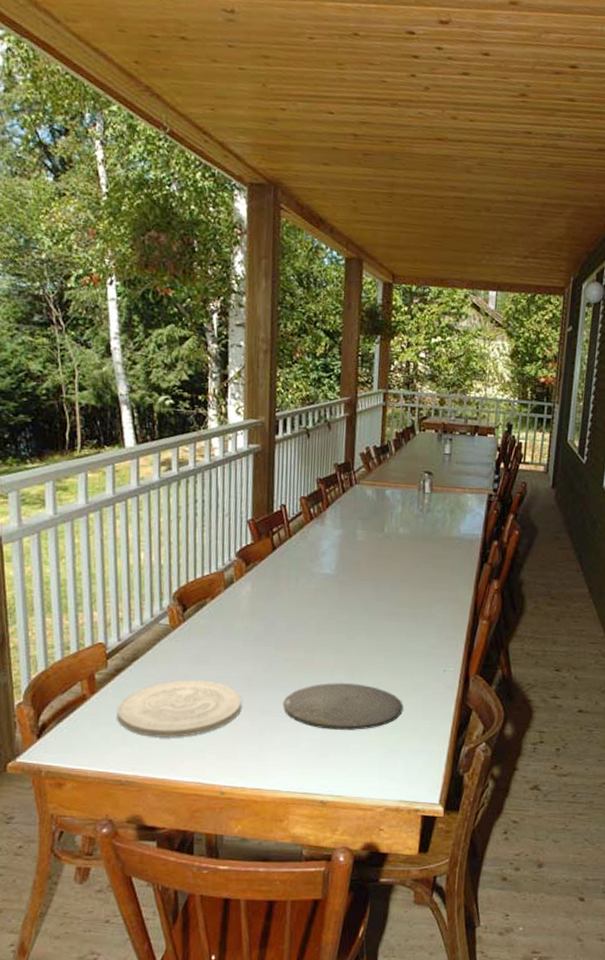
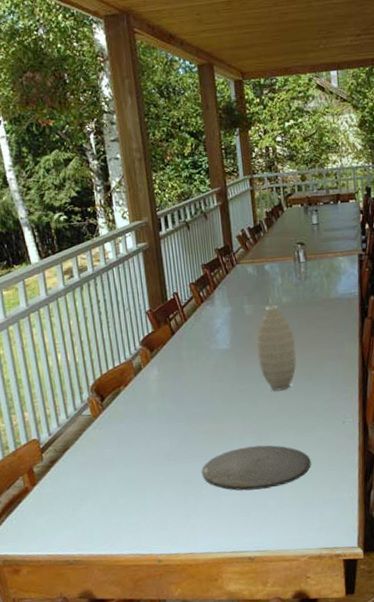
plate: present [117,680,242,738] -> none [57,460,166,518]
vase: none [363,534,406,628] -> present [256,305,297,391]

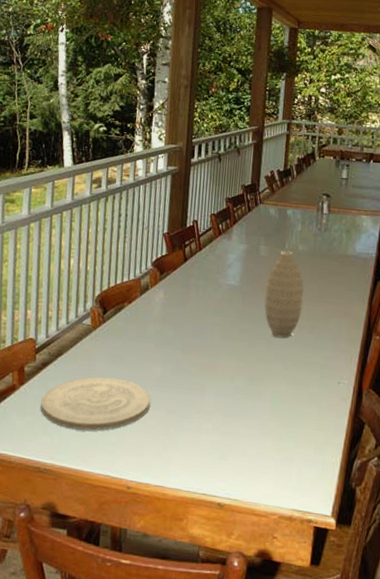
plate: none [57,460,166,518] -> present [40,376,151,431]
plate: present [201,445,311,491] -> none [187,388,299,436]

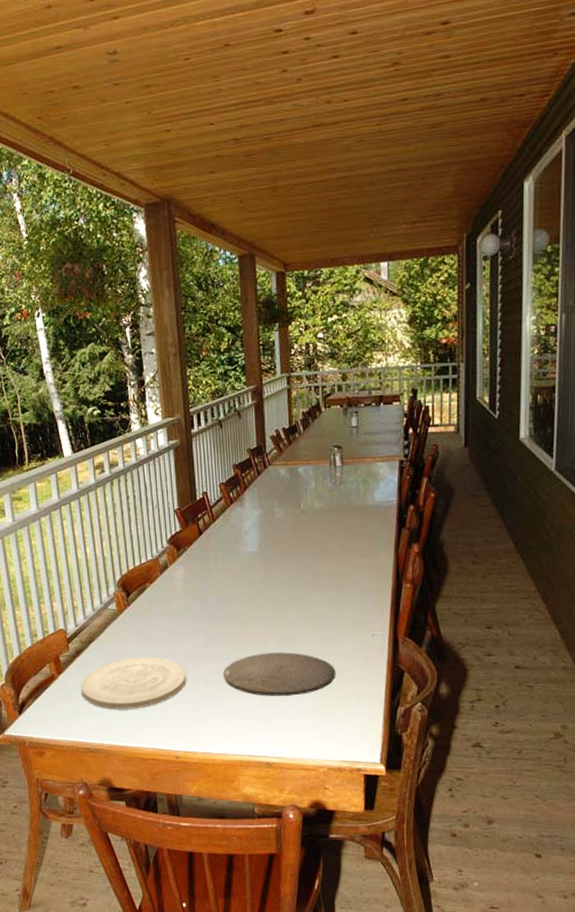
plate: none [187,388,299,436] -> present [222,652,336,696]
vase: present [264,250,304,338] -> none [285,510,327,598]

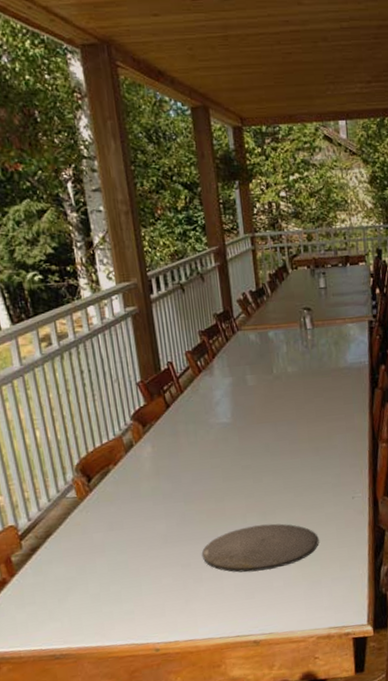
plate: present [81,657,187,709] -> none [39,545,163,608]

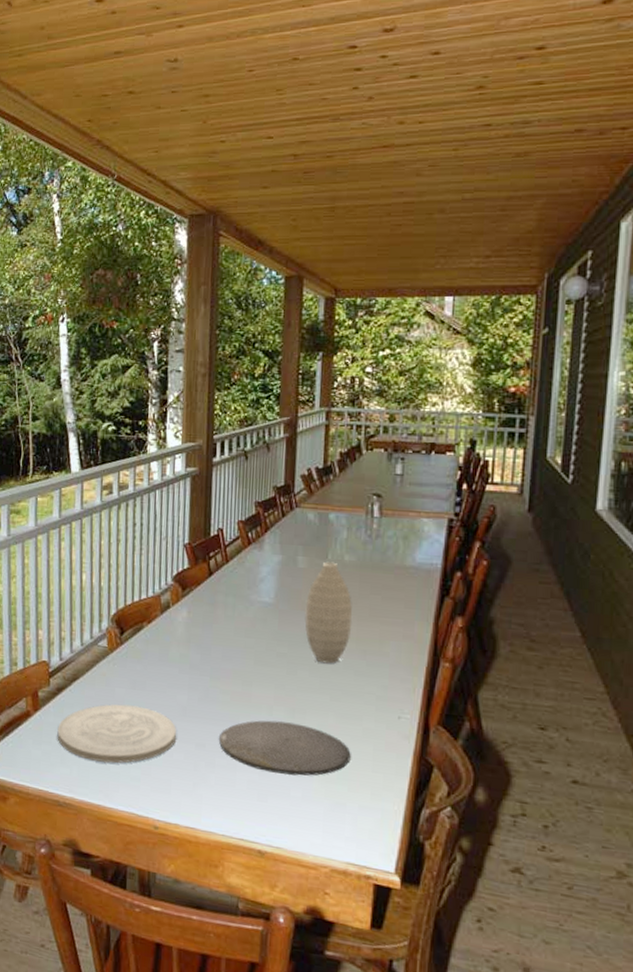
plate: none [39,545,163,608] -> present [57,704,177,763]
vase: none [260,375,304,467] -> present [304,561,353,664]

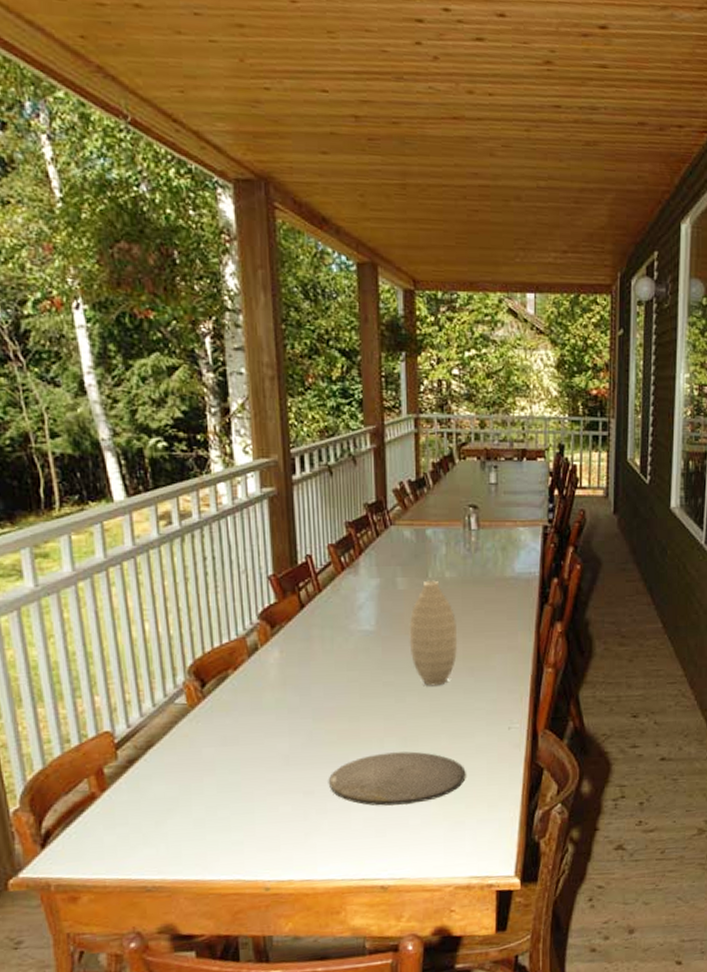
plate: present [57,704,177,763] -> none [134,763,281,834]

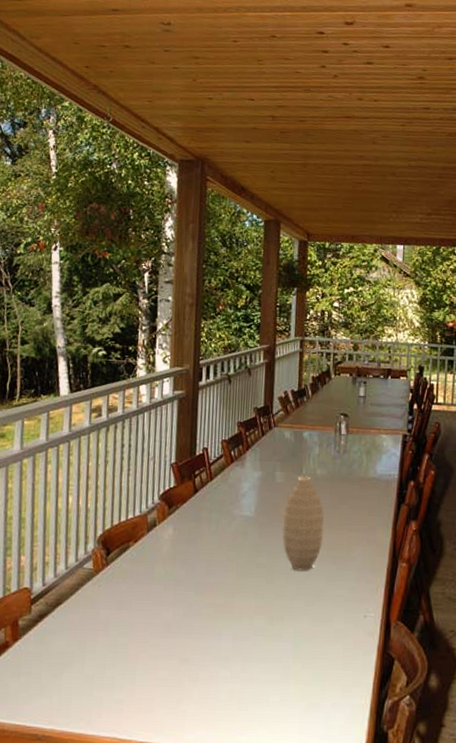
plate: present [328,751,466,806] -> none [201,629,324,681]

